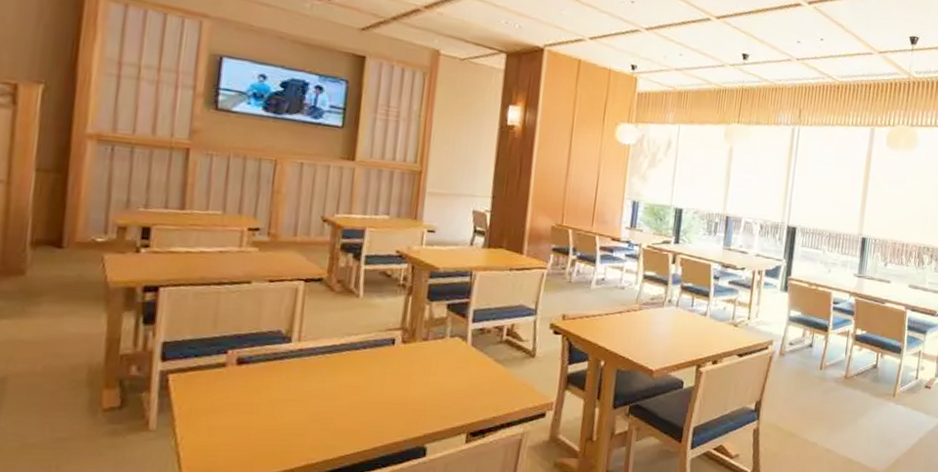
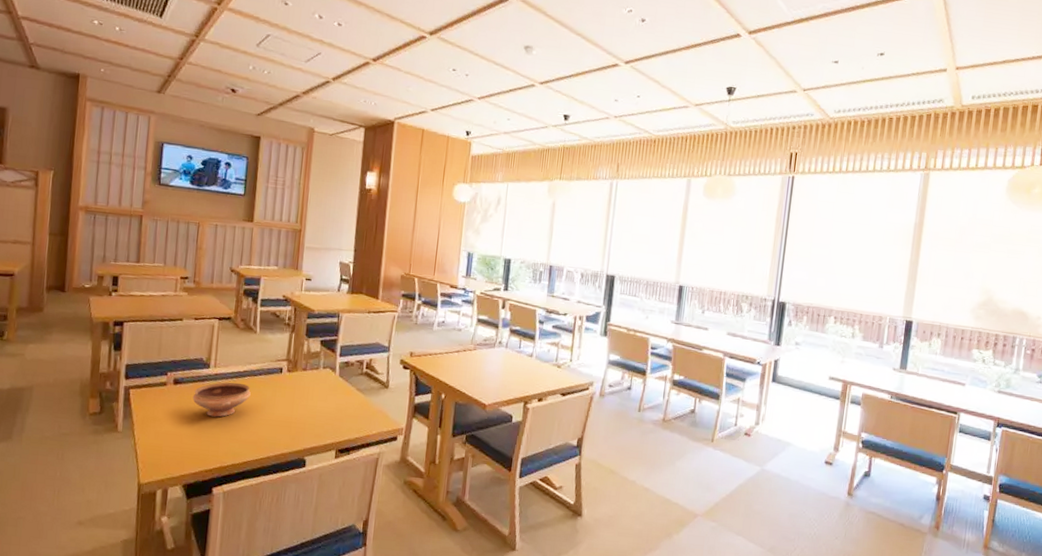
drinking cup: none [265,358,351,404] -> present [192,382,251,417]

